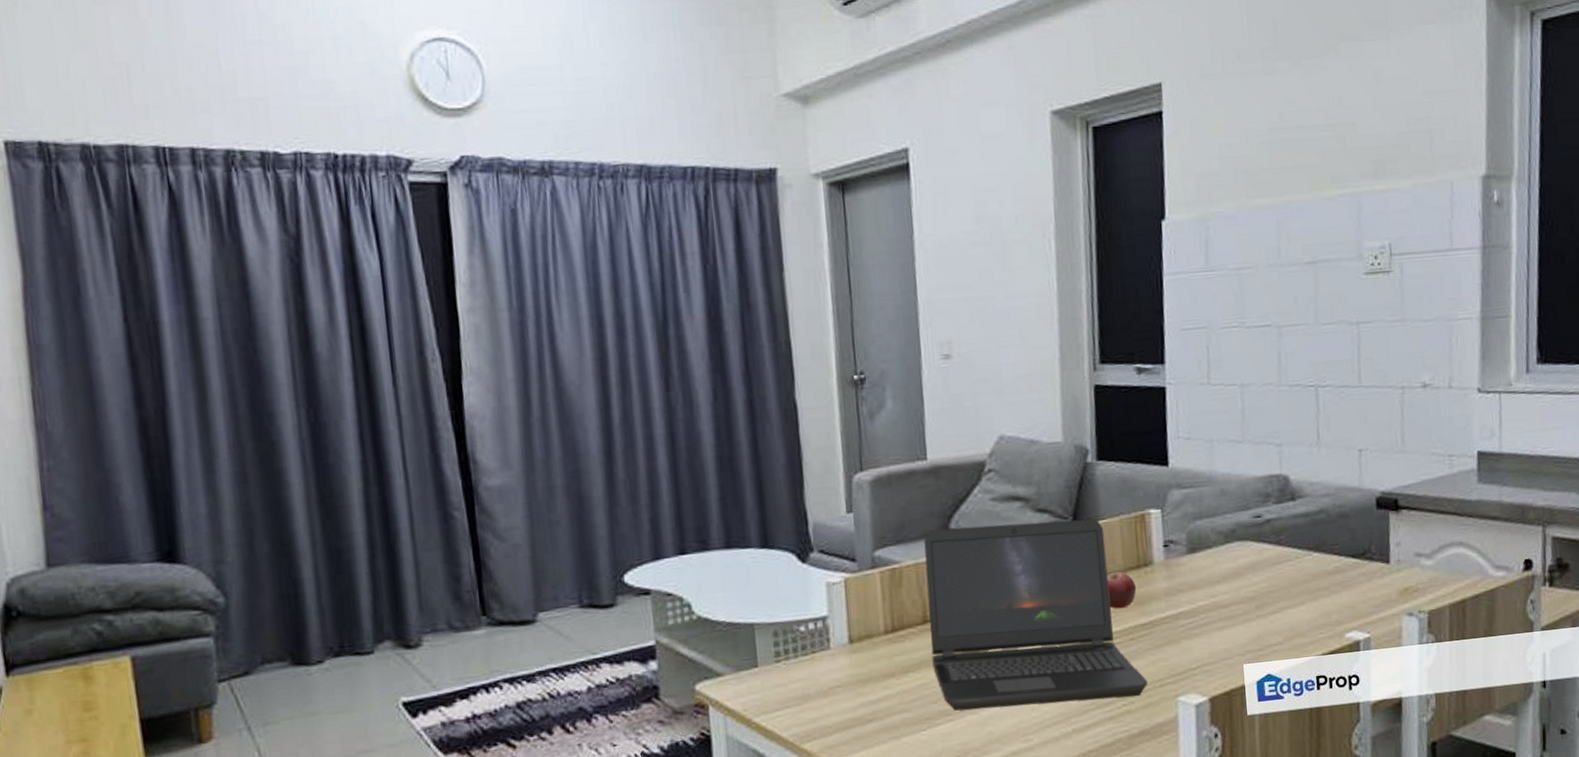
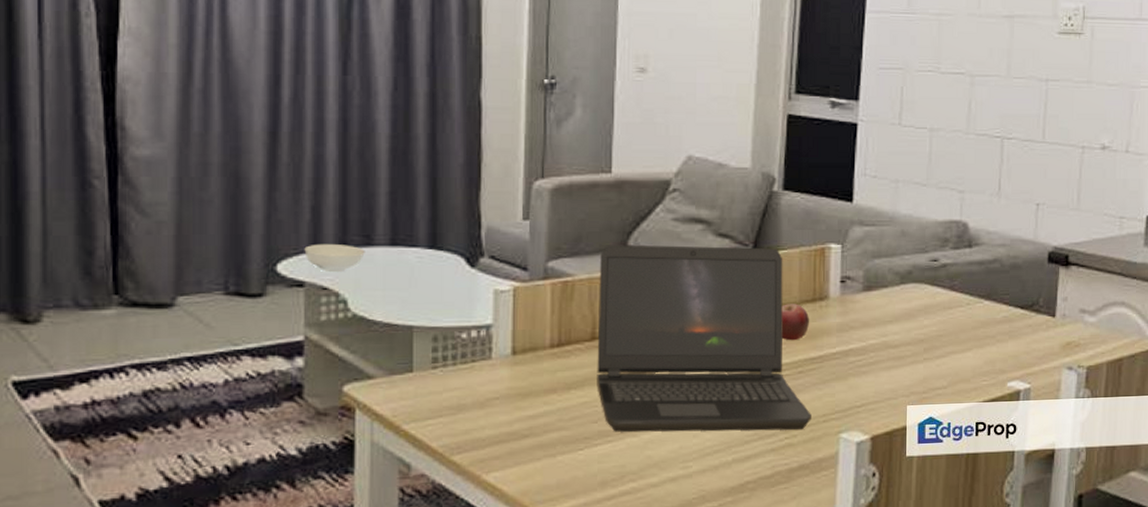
bowl: none [647,551,703,579] -> present [304,243,365,273]

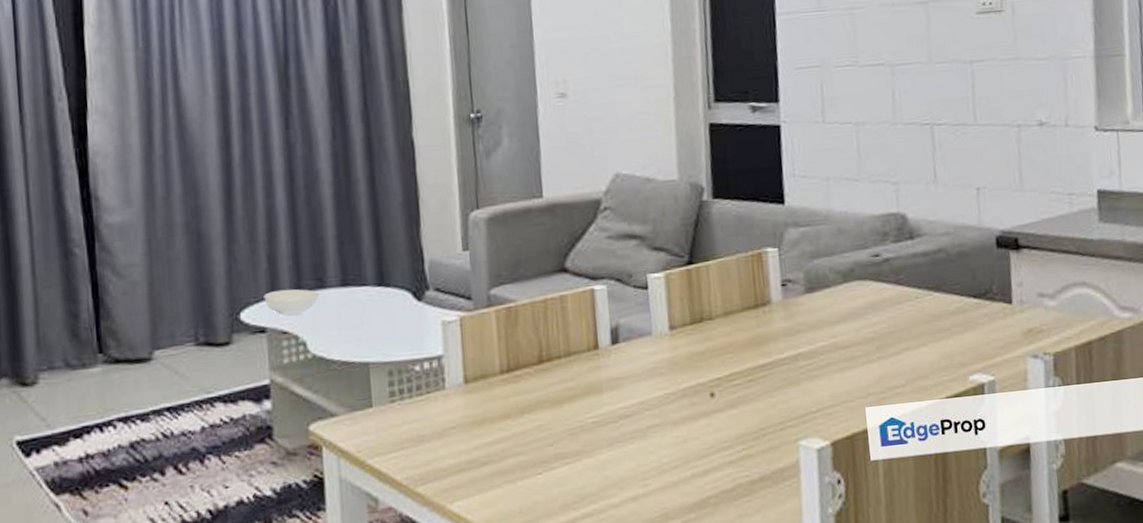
laptop computer: present [597,244,811,432] -> none [540,257,768,454]
fruit: present [781,303,810,341] -> none [724,311,755,350]

